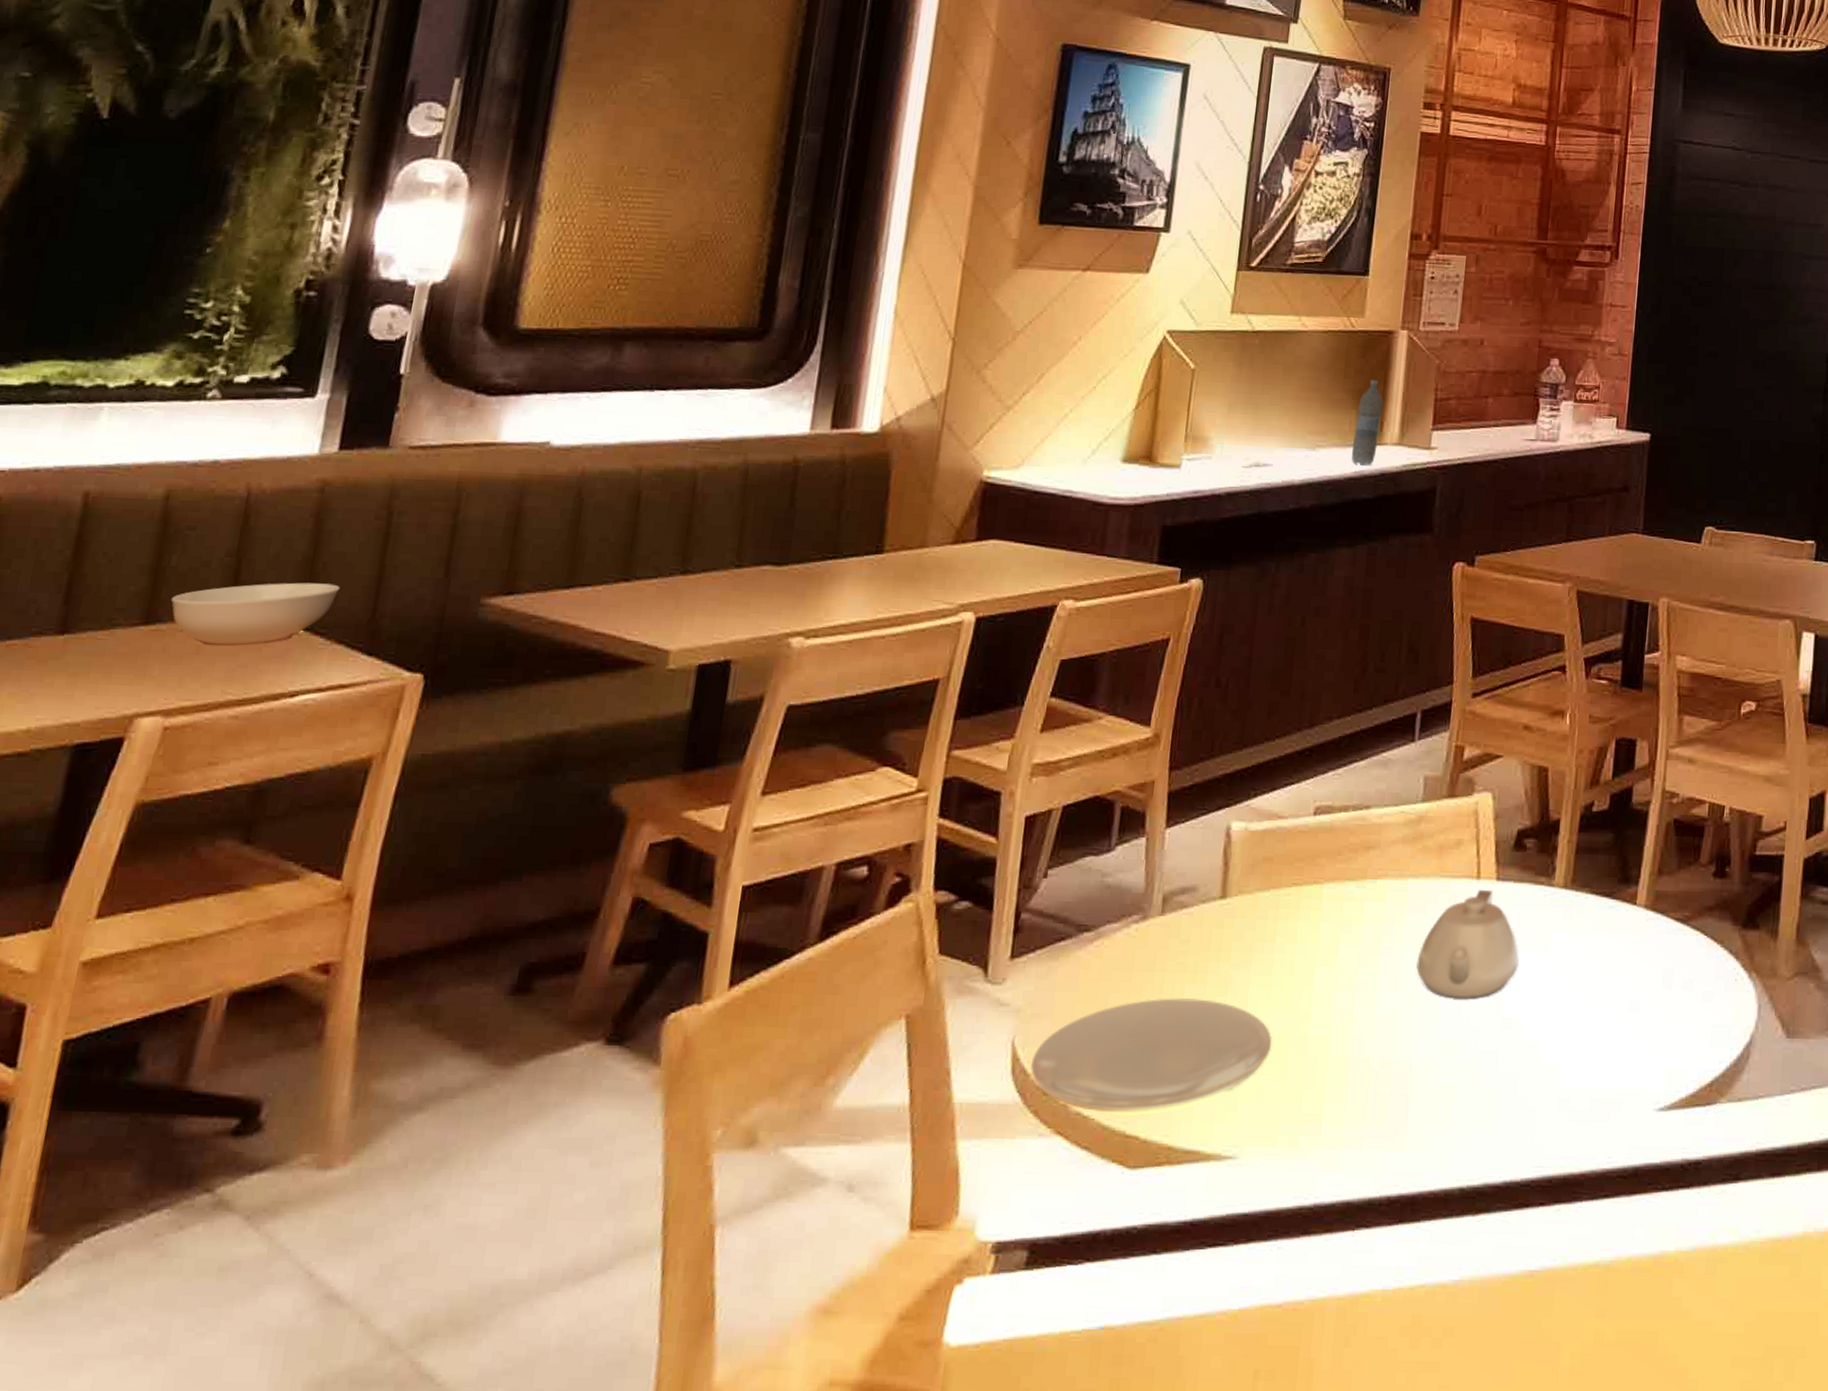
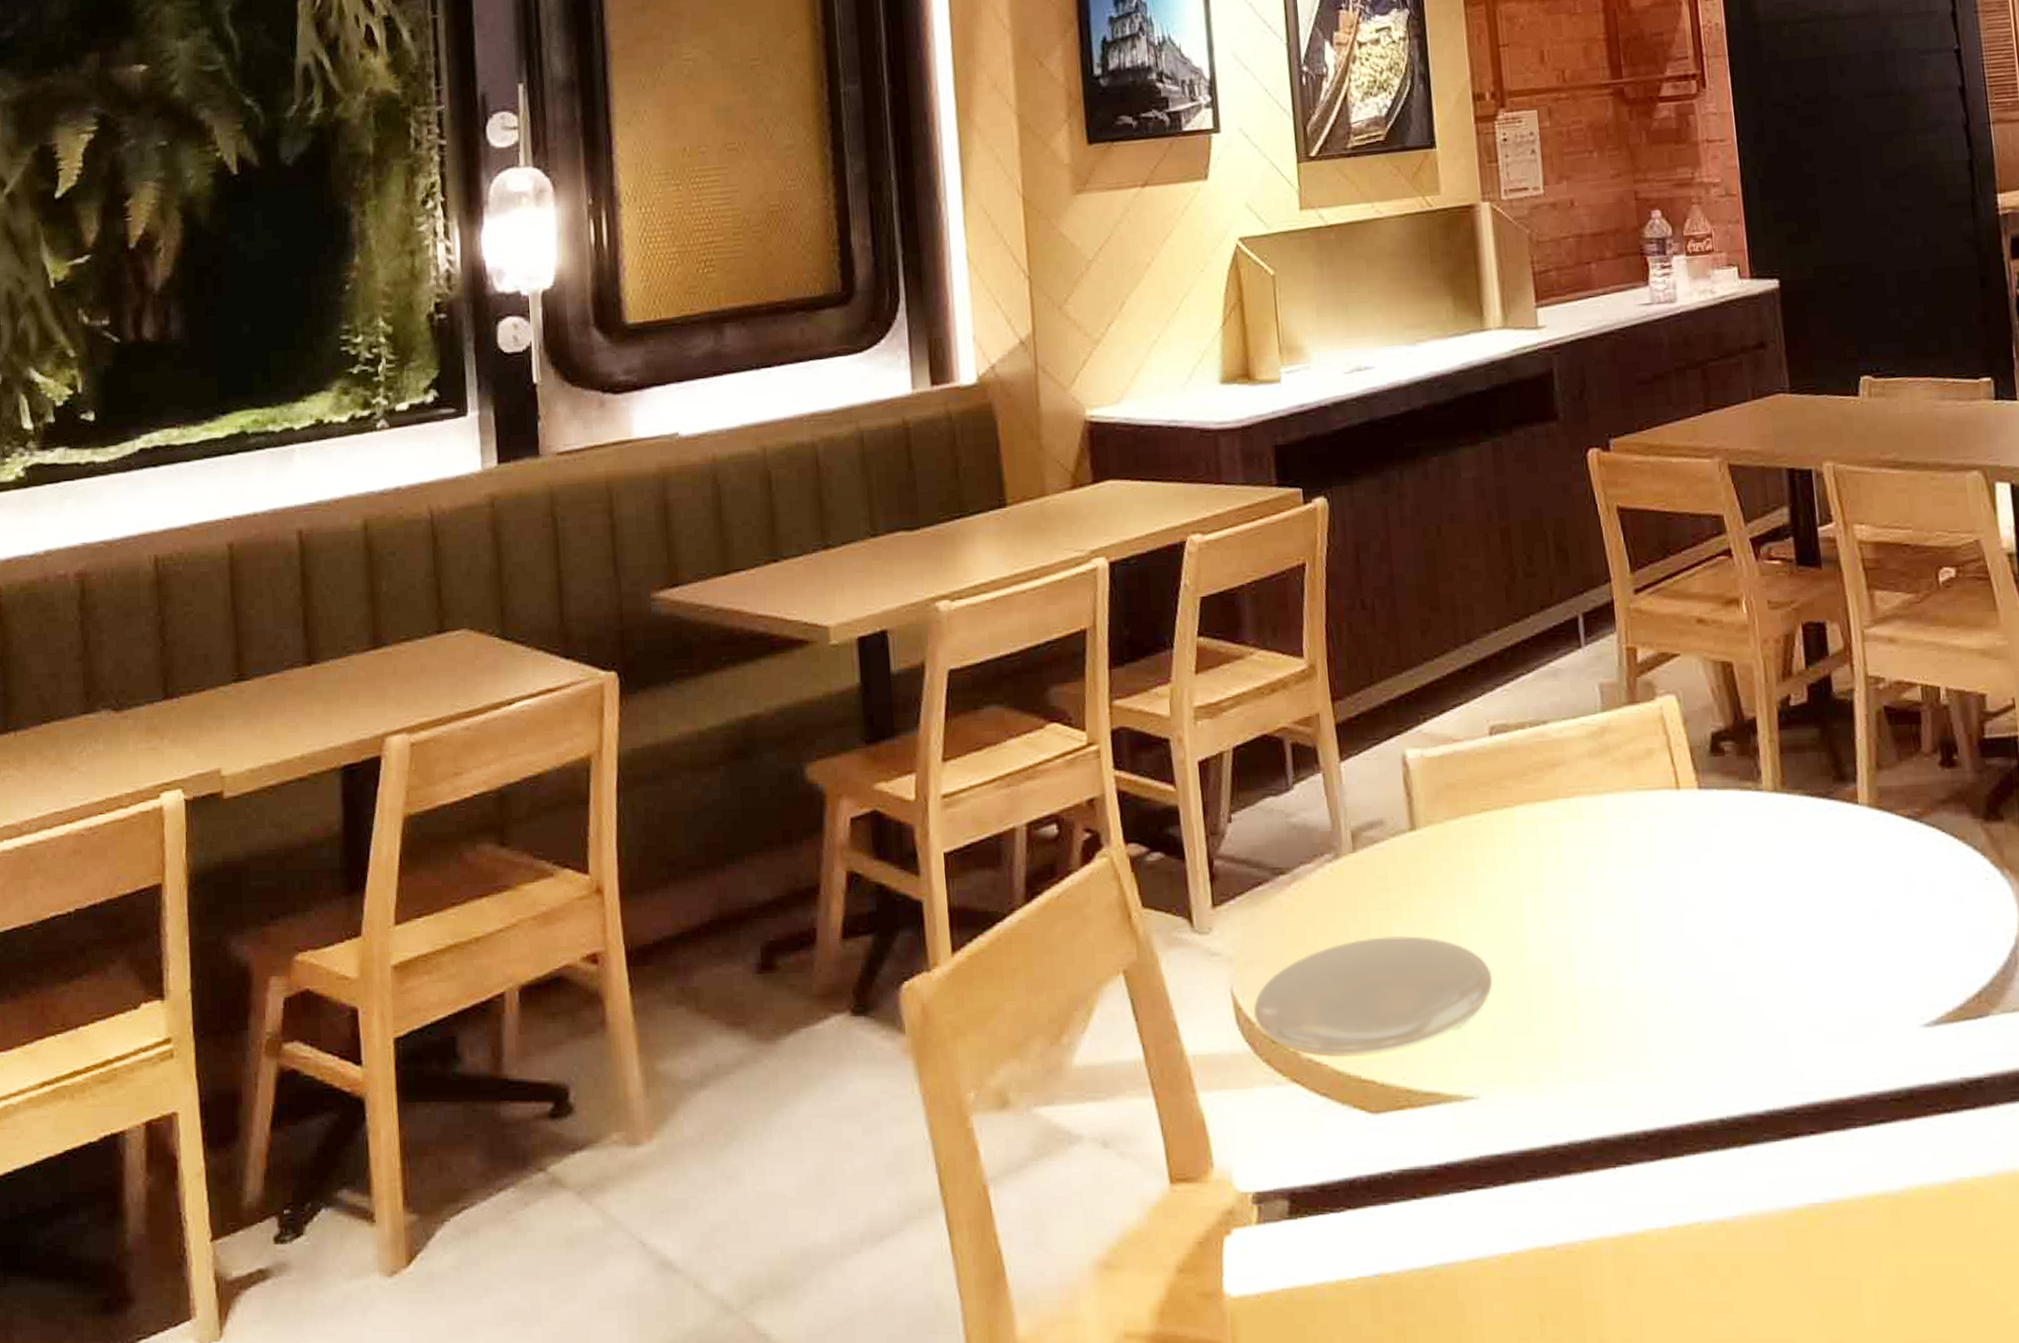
bowl: present [170,582,340,647] -> none [389,593,528,664]
water bottle: present [1351,380,1383,466] -> none [1452,261,1481,356]
teapot: present [1416,889,1519,999] -> none [1628,800,1739,920]

